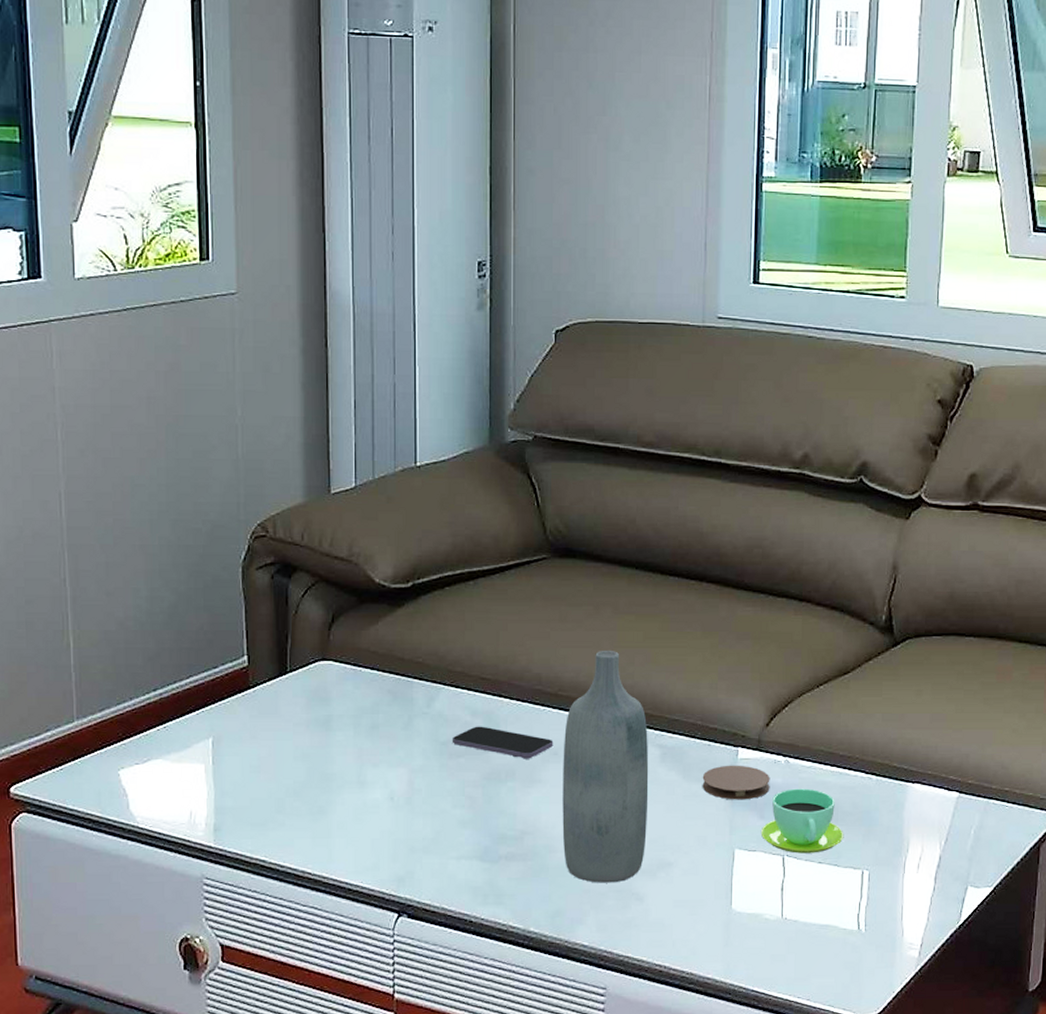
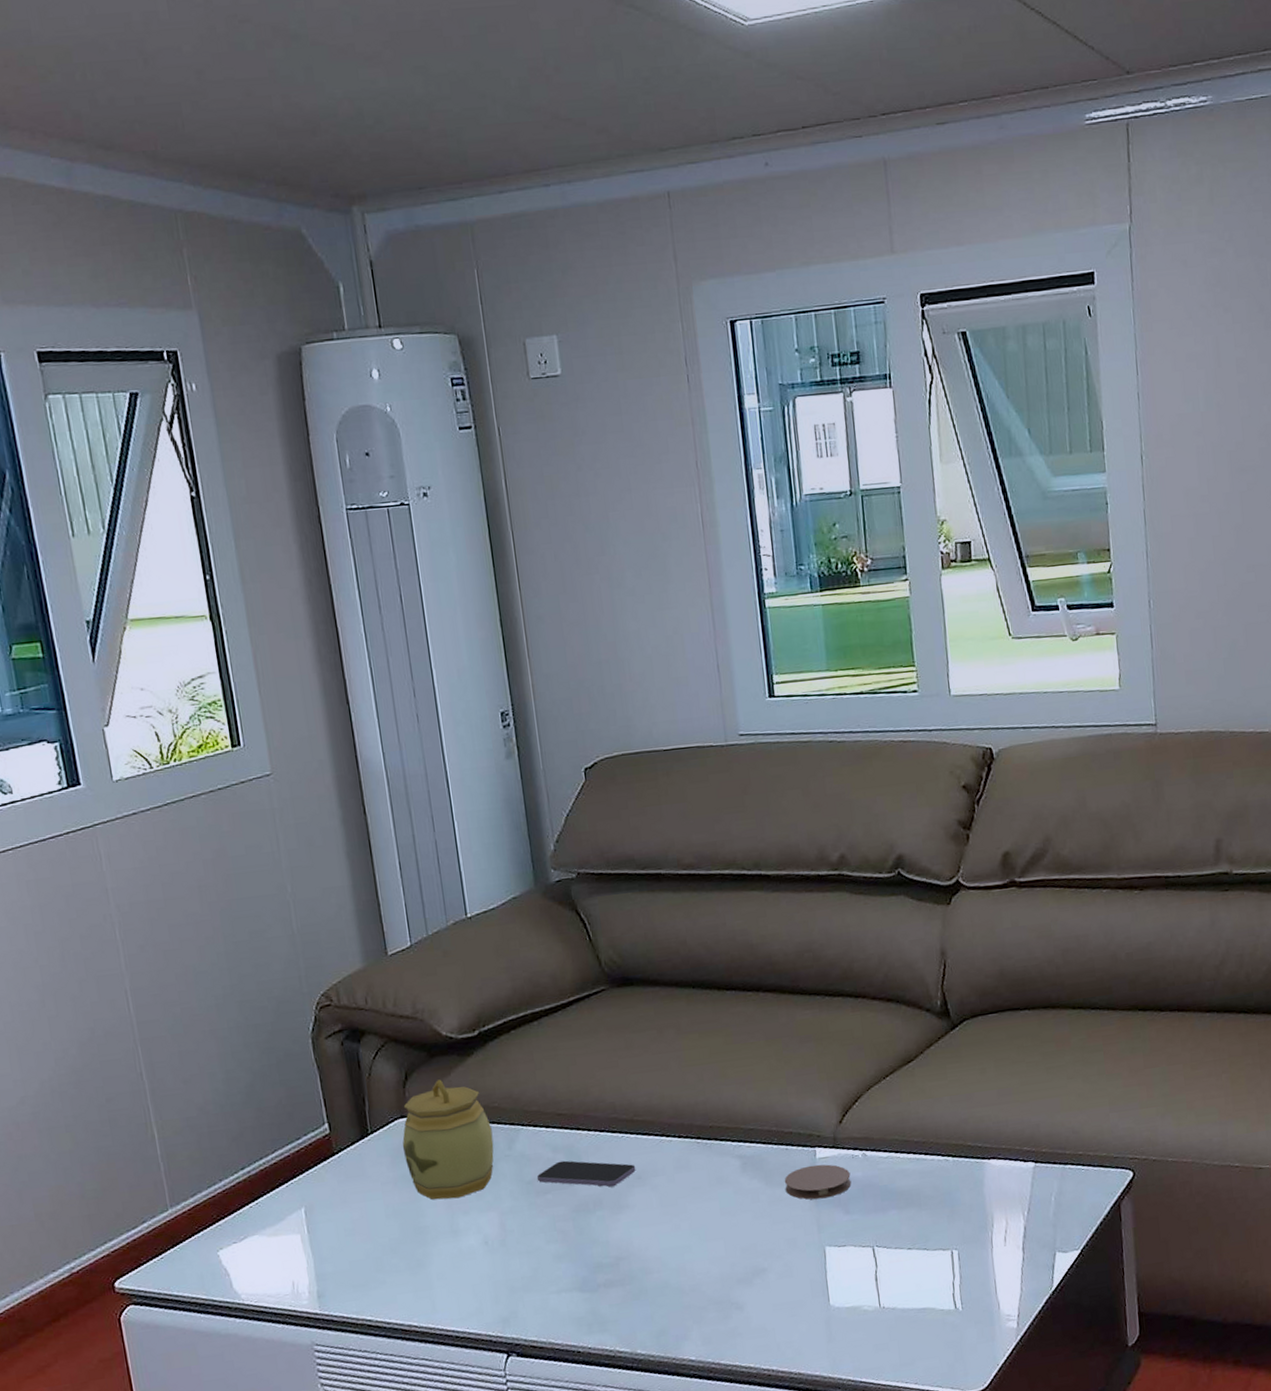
jar: none [319,627,413,750] -> present [402,1079,494,1200]
bottle: present [562,650,649,883] -> none [645,1070,739,1298]
cup: present [760,788,844,854] -> none [847,1178,930,1243]

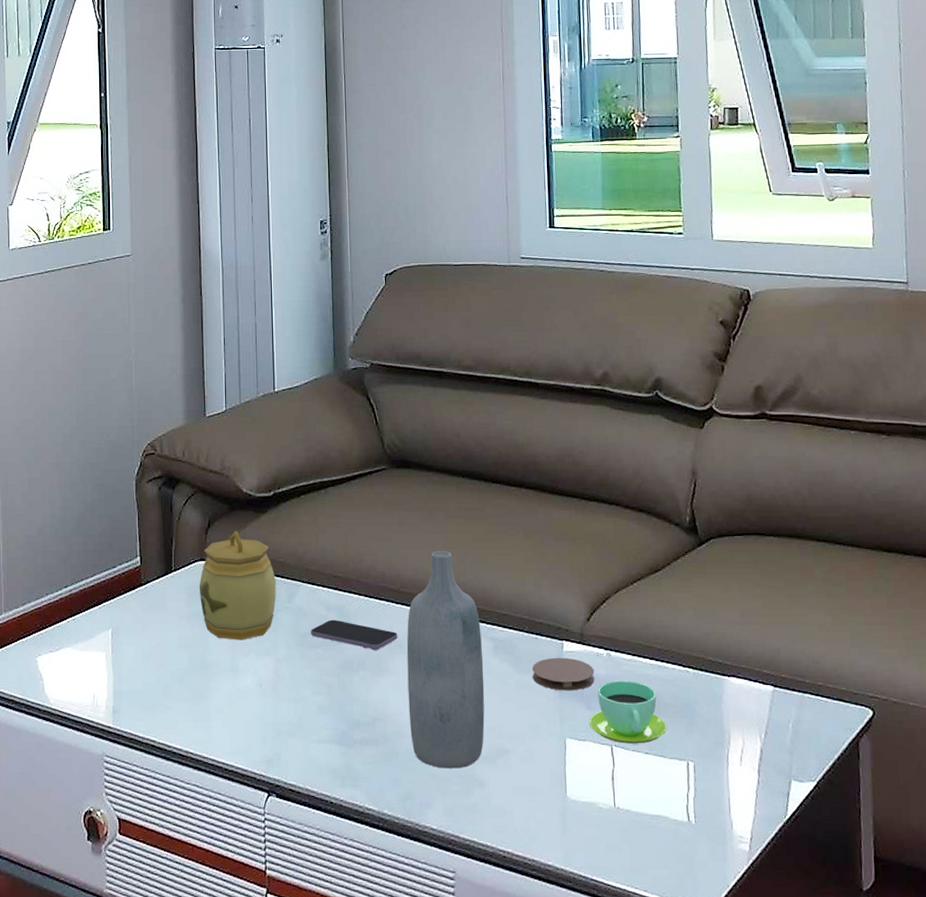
bottle: none [645,1070,739,1298] -> present [406,550,485,769]
cup: none [847,1178,930,1243] -> present [588,680,668,744]

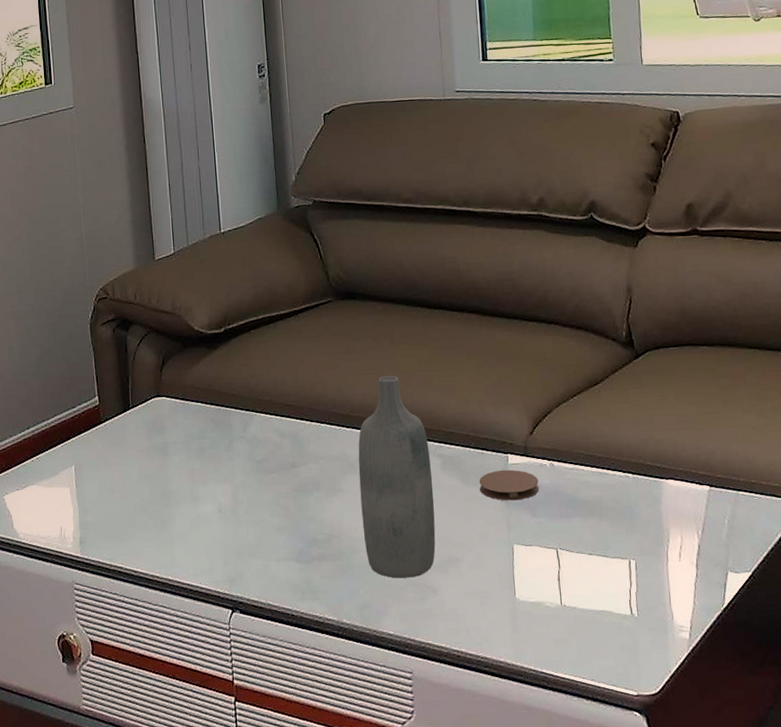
jar: present [199,531,276,640] -> none [156,367,232,470]
smartphone: present [310,619,398,650] -> none [265,445,350,472]
cup: present [588,680,668,744] -> none [534,488,610,547]

